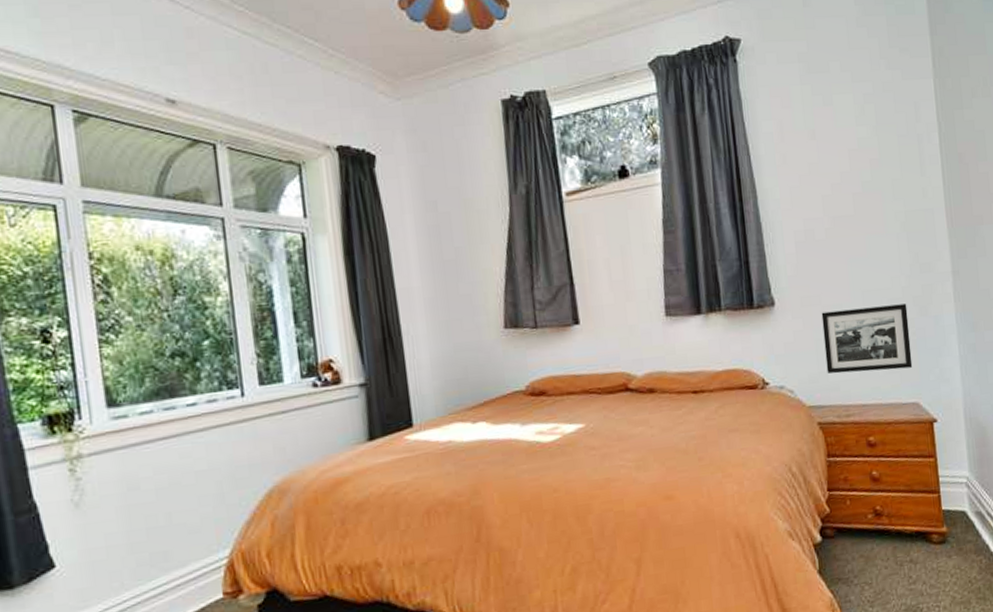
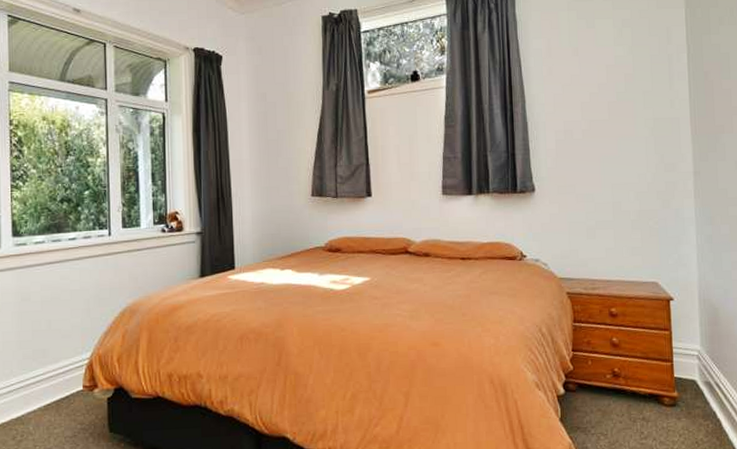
picture frame: present [821,303,913,374] -> none [575,197,654,253]

